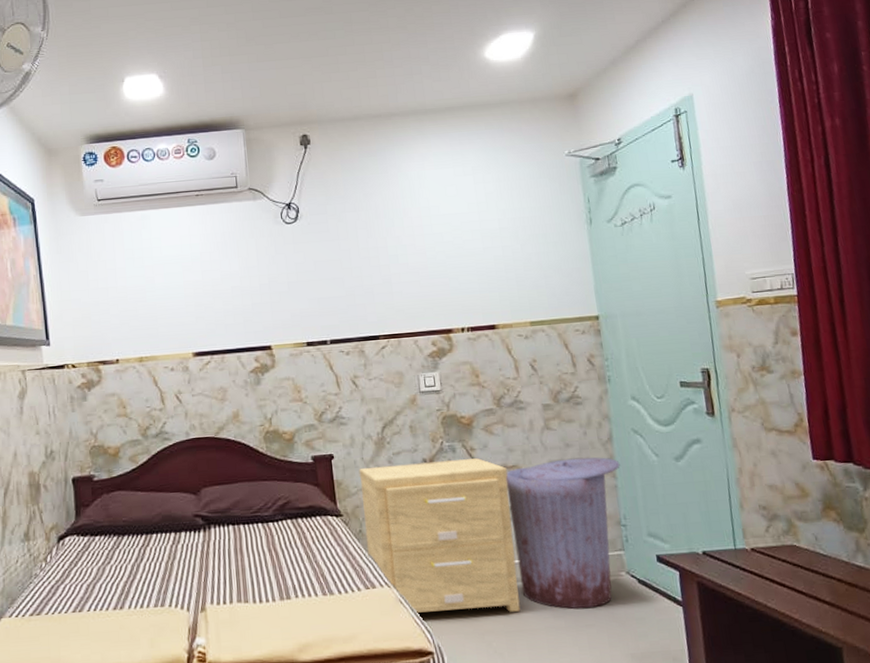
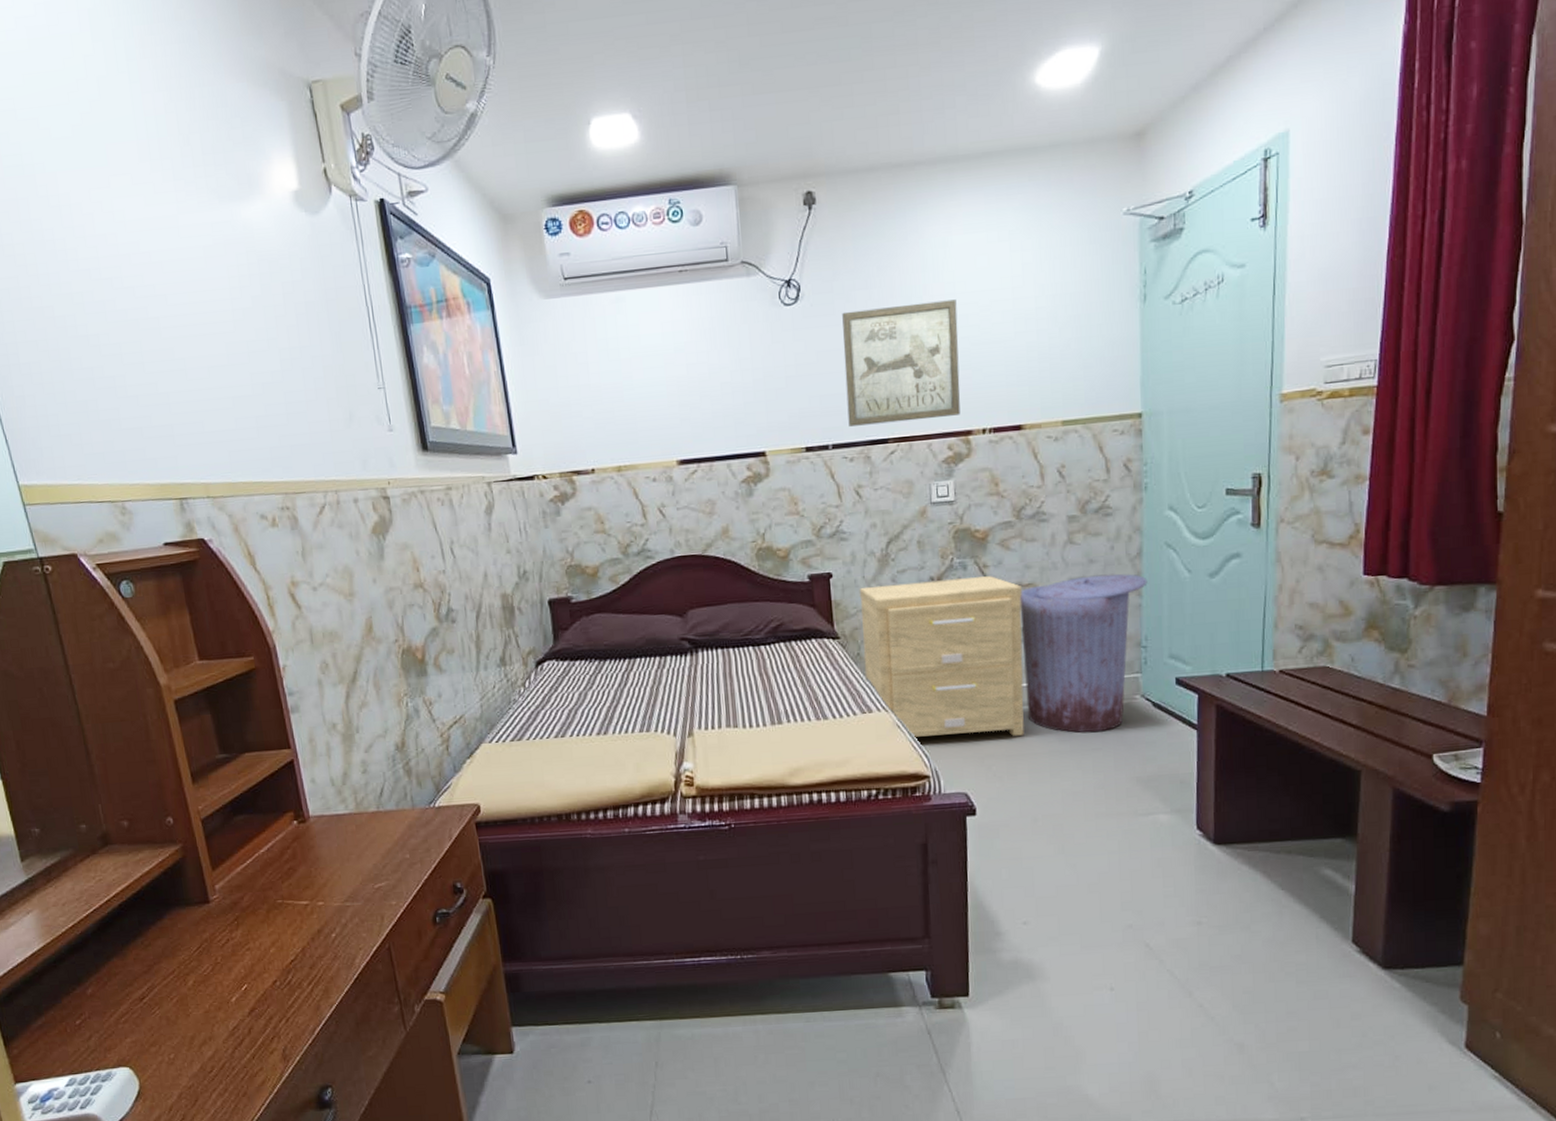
wall art: none [335,221,441,325] -> present [842,299,961,427]

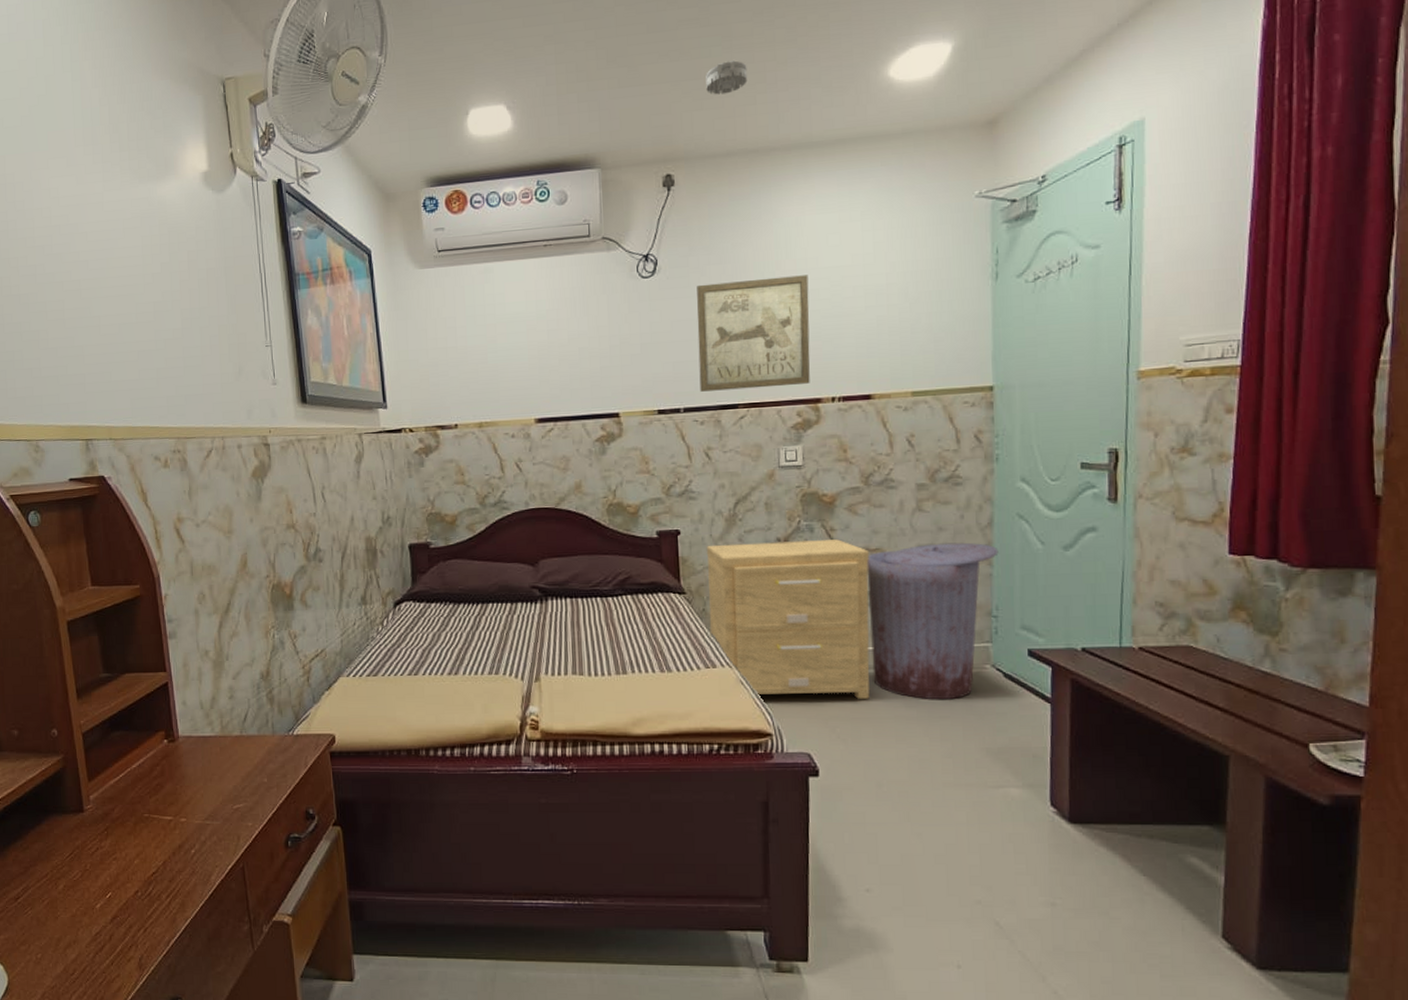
smoke detector: none [845,64,890,103] -> present [706,60,748,95]

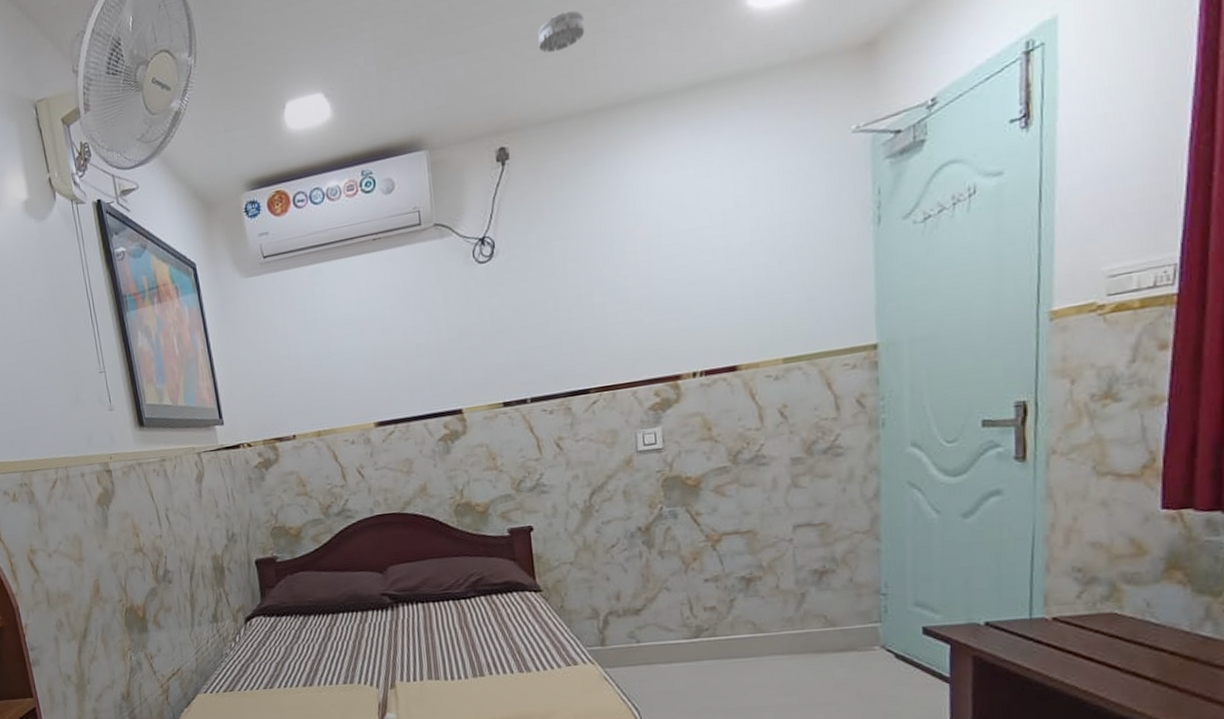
wall art: present [697,275,810,392] -> none [539,241,668,379]
side table: present [706,539,870,699] -> none [561,524,745,690]
trash can: present [866,542,999,700] -> none [737,517,887,686]

